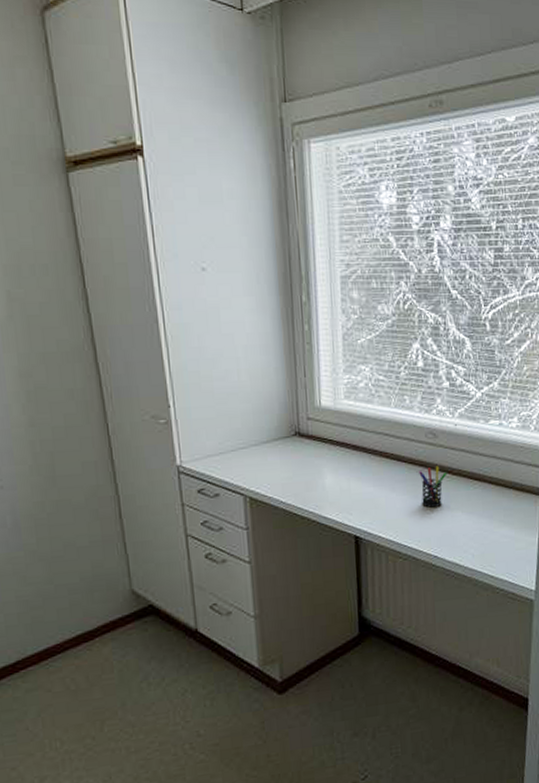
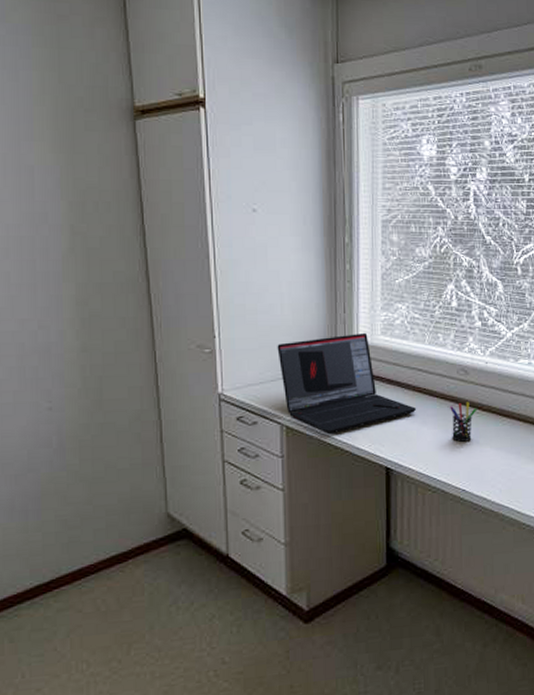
laptop: none [236,397,385,505] -> present [277,332,417,435]

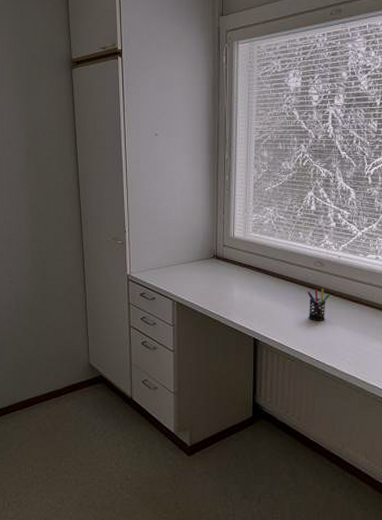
laptop: present [277,332,417,435] -> none [171,230,280,310]

